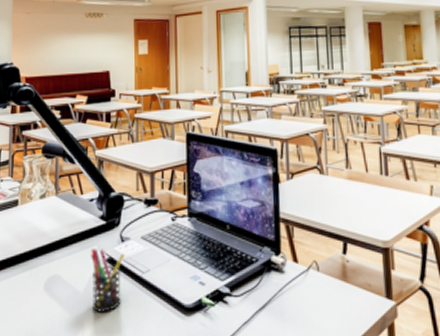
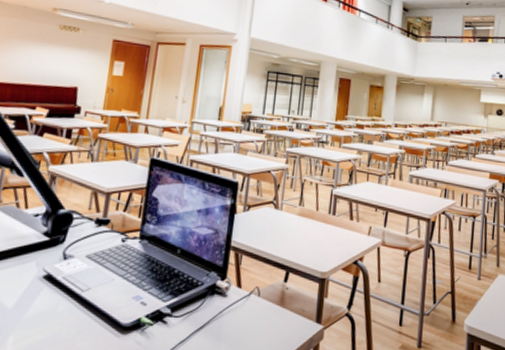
pen holder: present [90,248,124,312] -> none [20,263,65,329]

